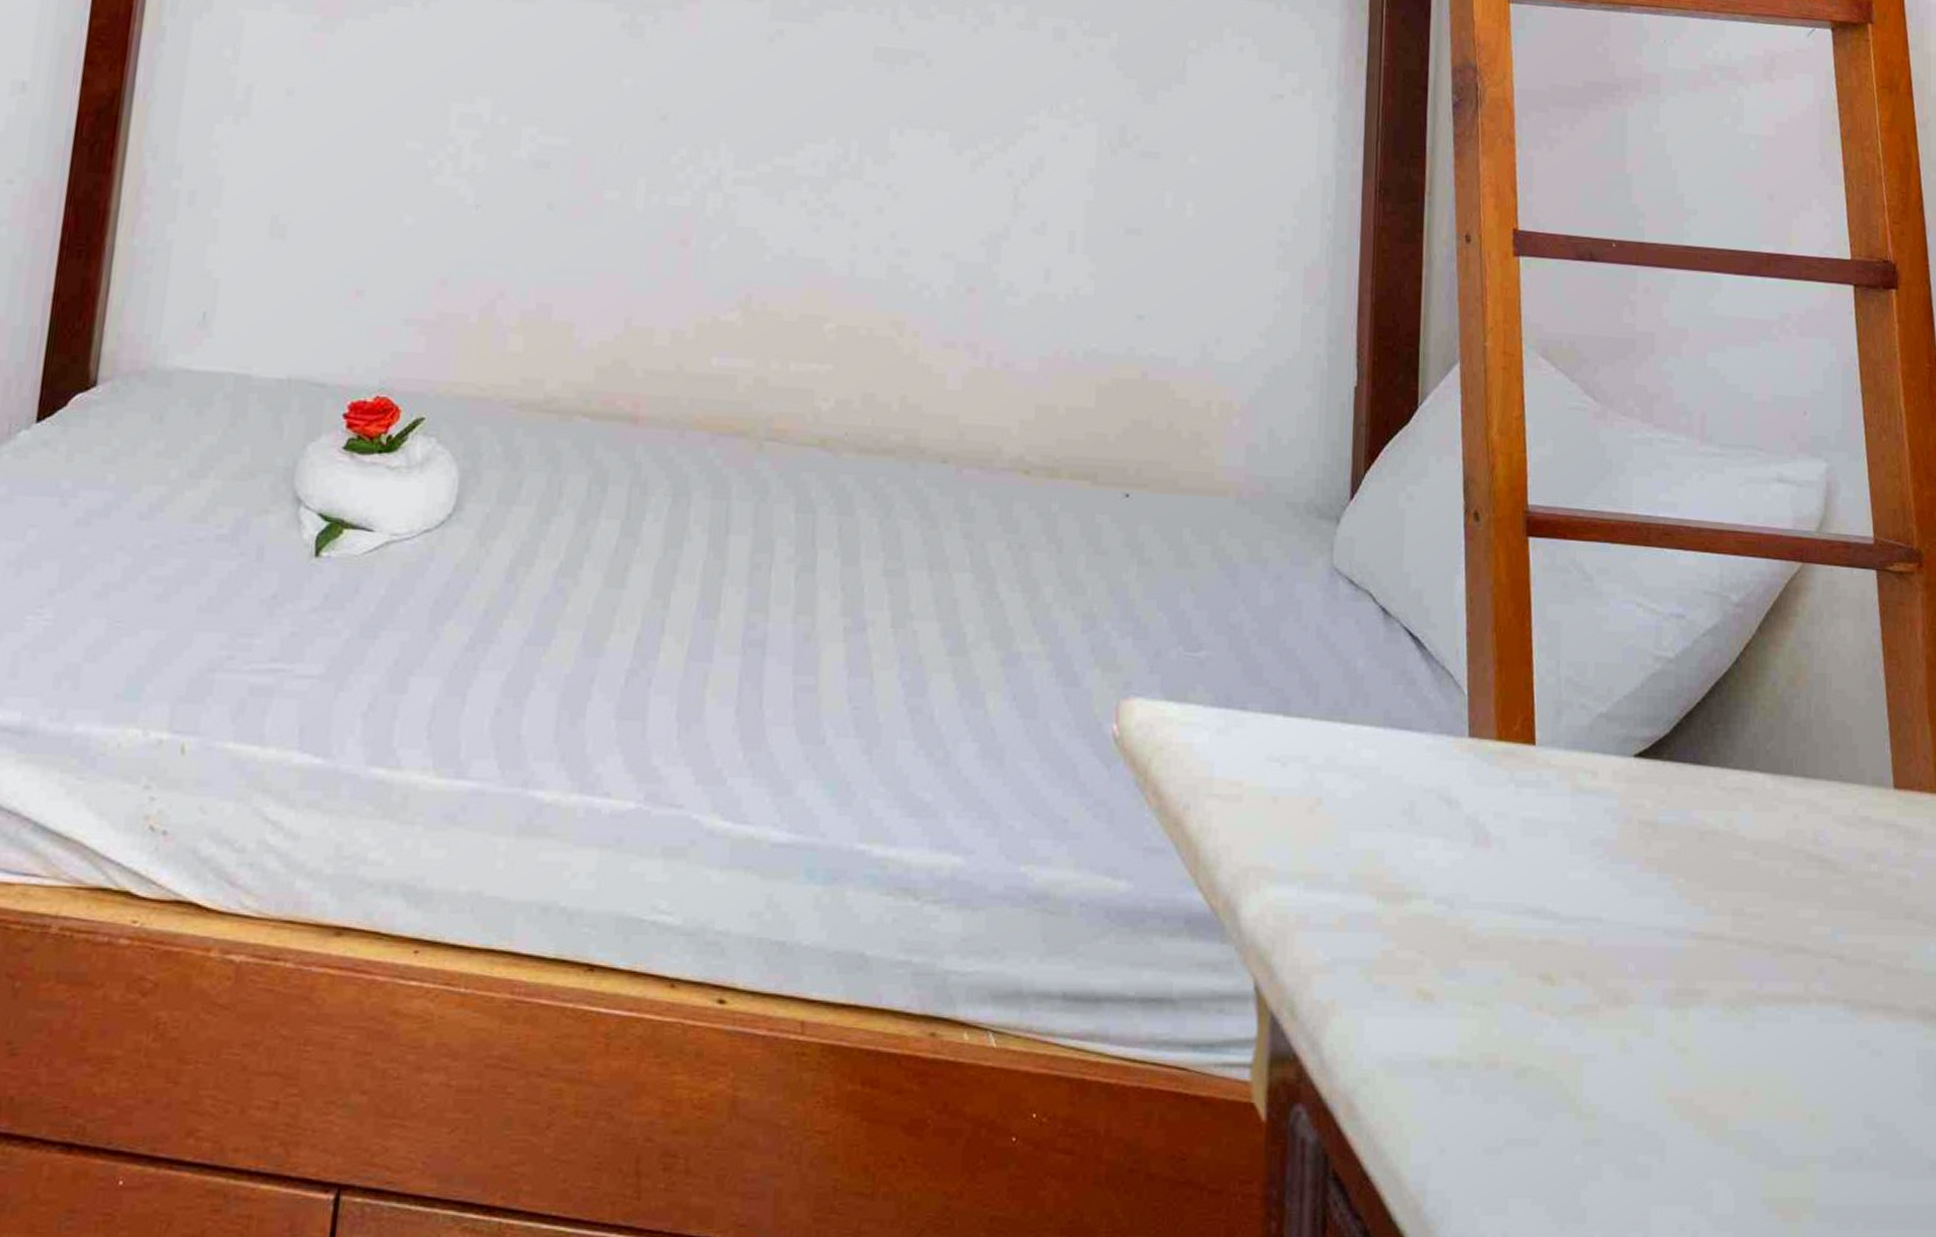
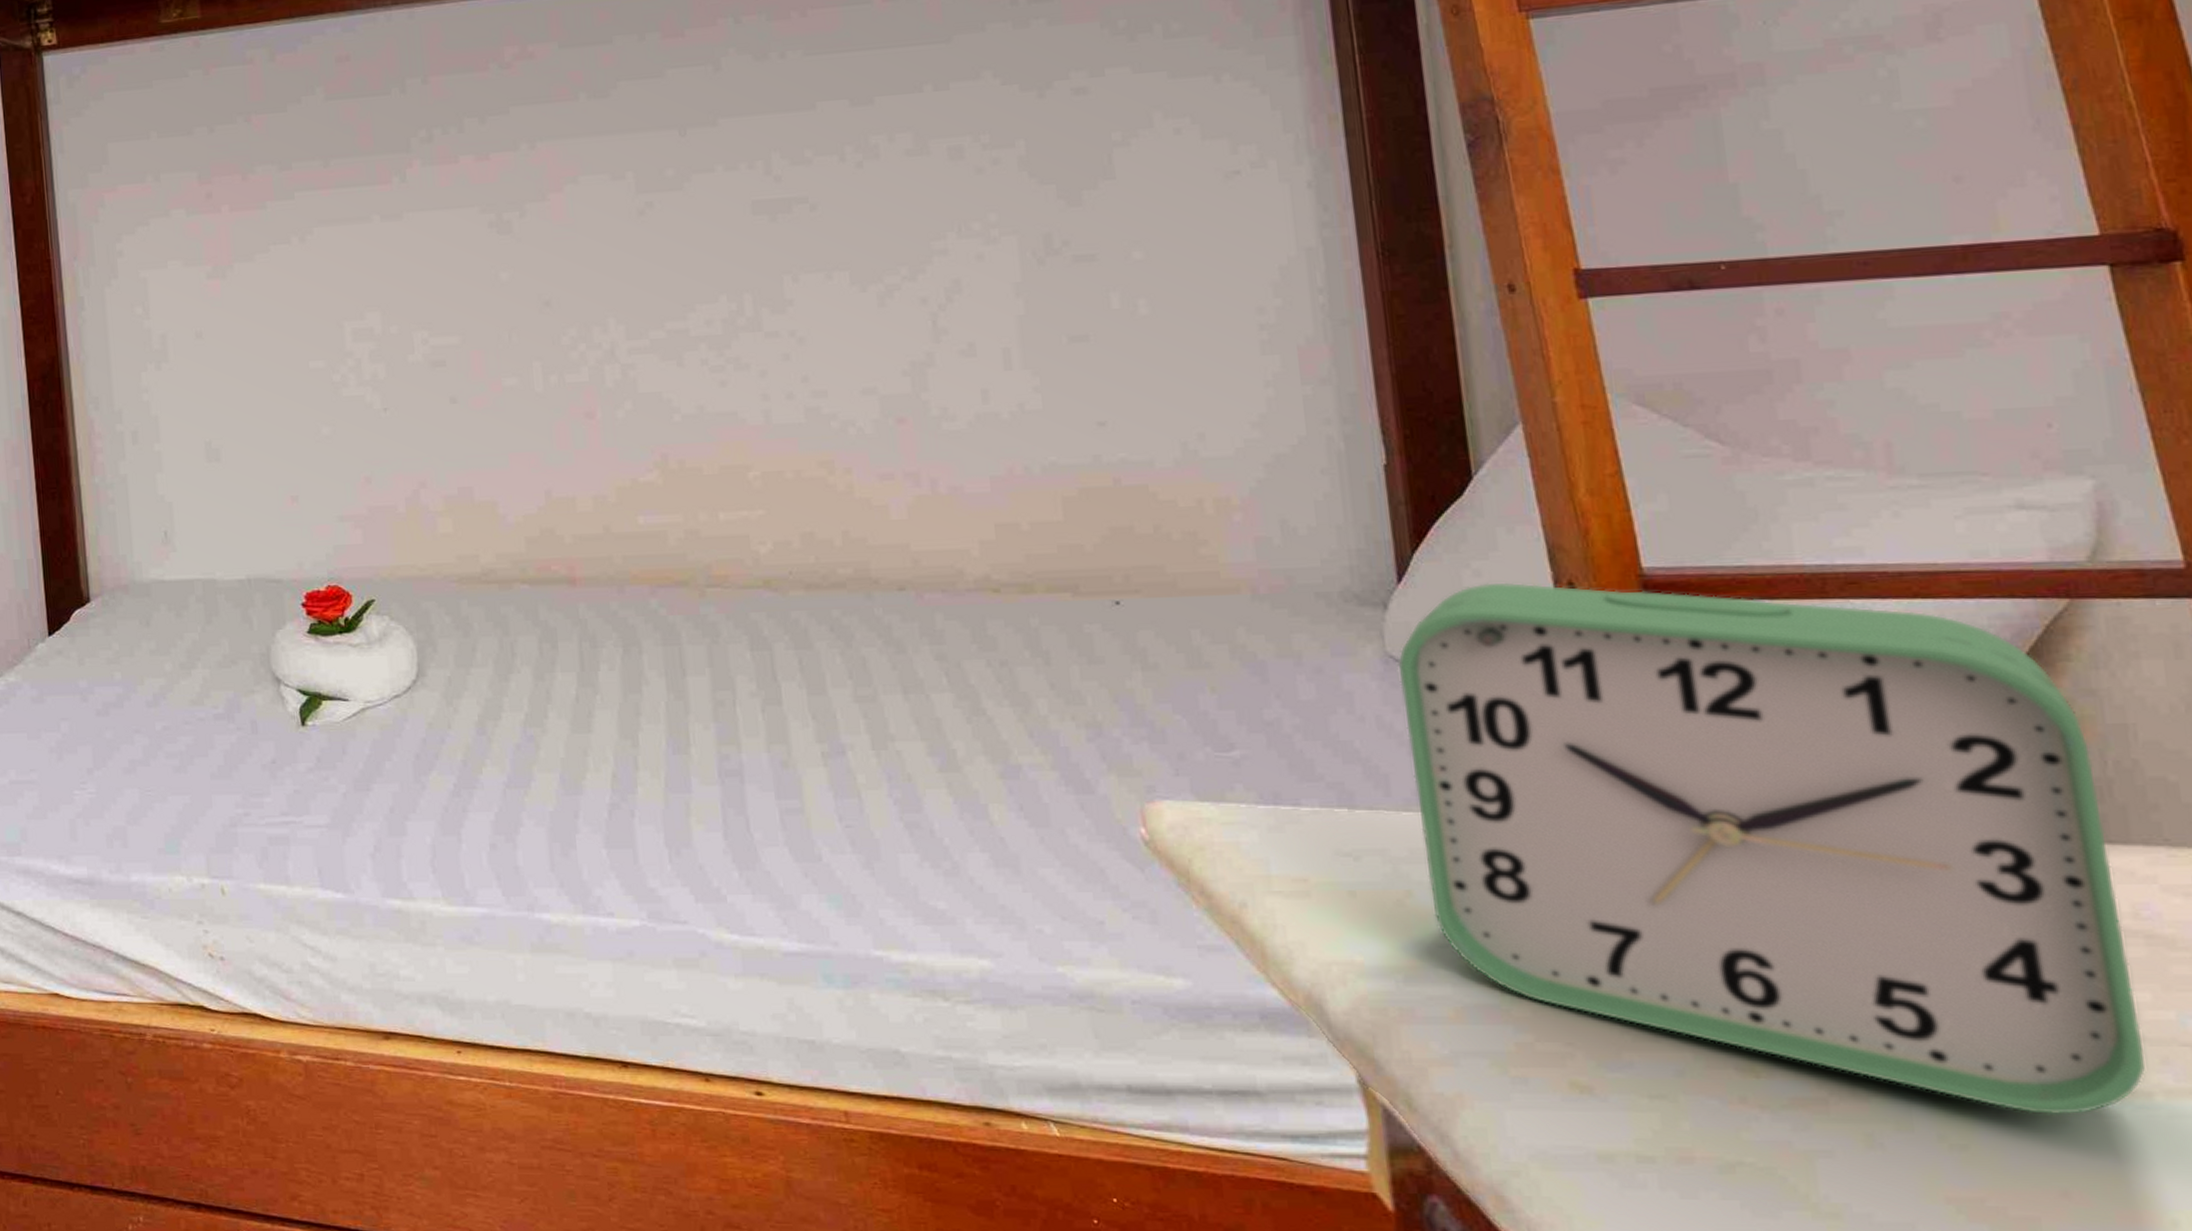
alarm clock: none [1336,507,1809,1021] -> present [1398,582,2145,1116]

